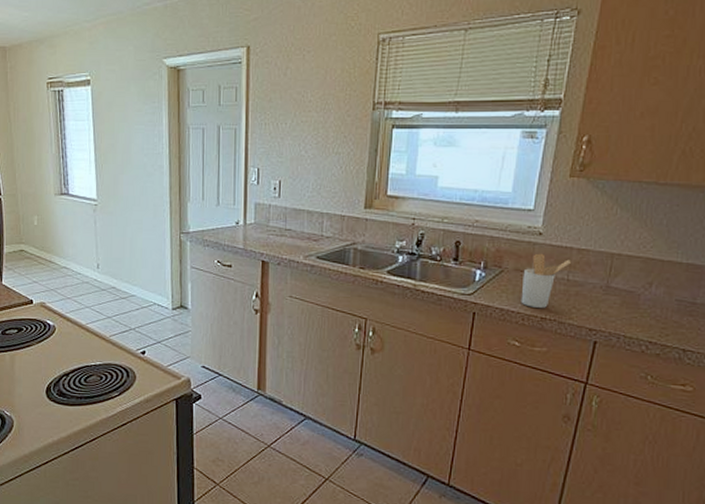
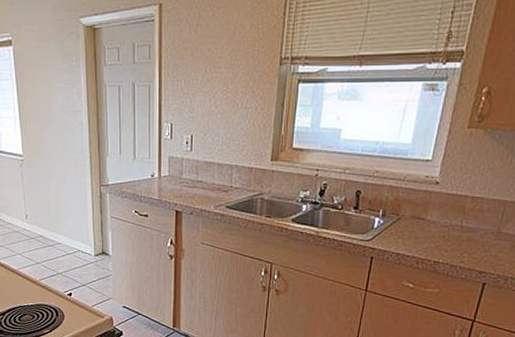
utensil holder: present [521,253,572,308] -> none [416,201,466,252]

